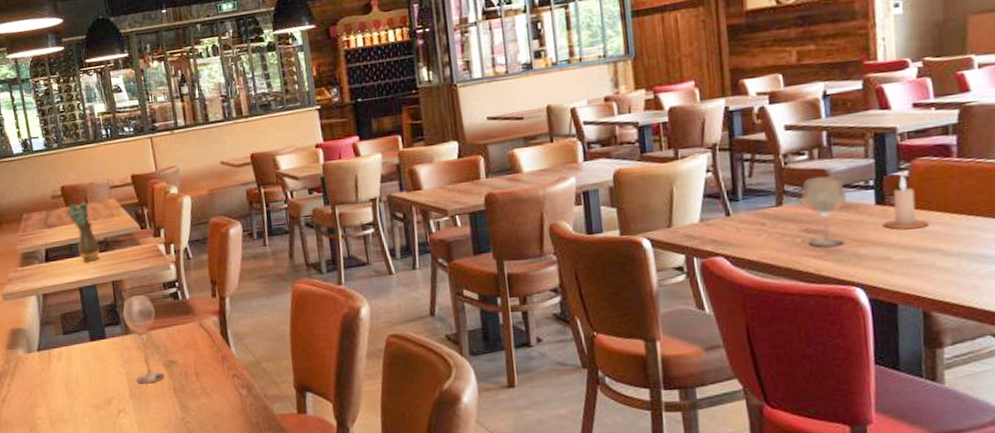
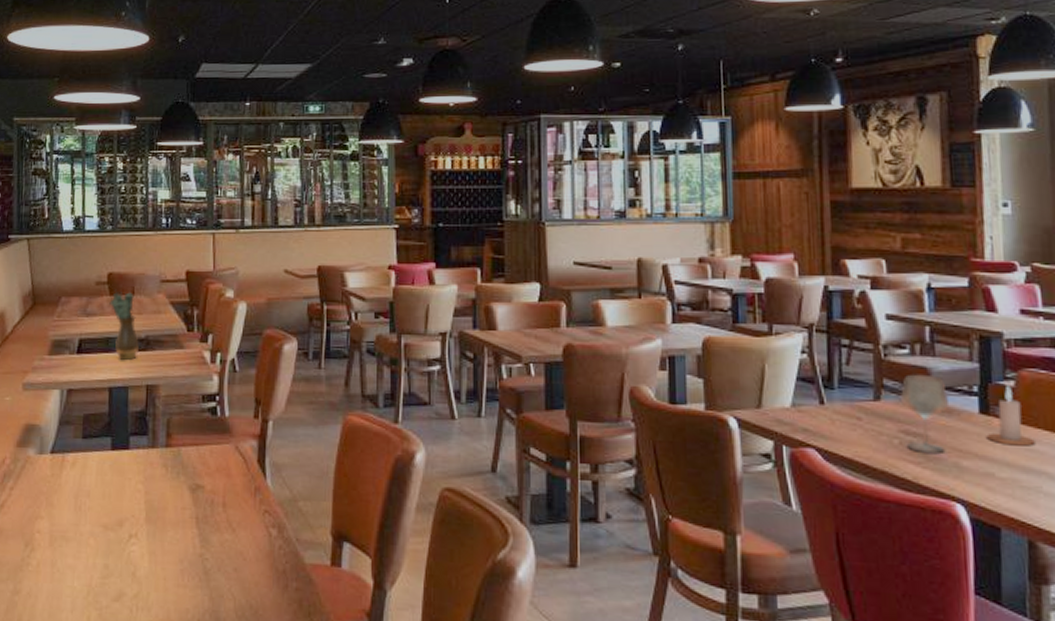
wineglass: present [122,295,165,384] -> none [152,405,189,508]

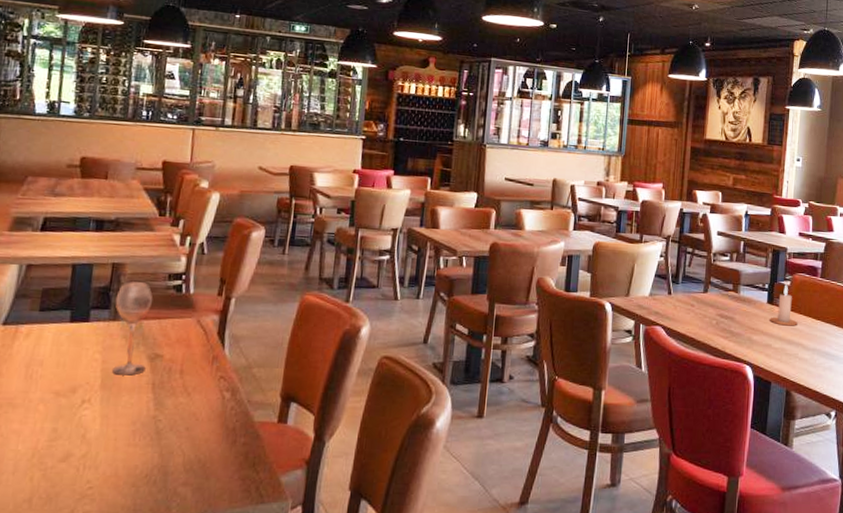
vase: present [109,289,140,361] -> none [80,173,110,241]
wineglass: none [152,405,189,508] -> present [112,281,153,376]
wine glass: present [901,374,948,453] -> none [720,274,750,331]

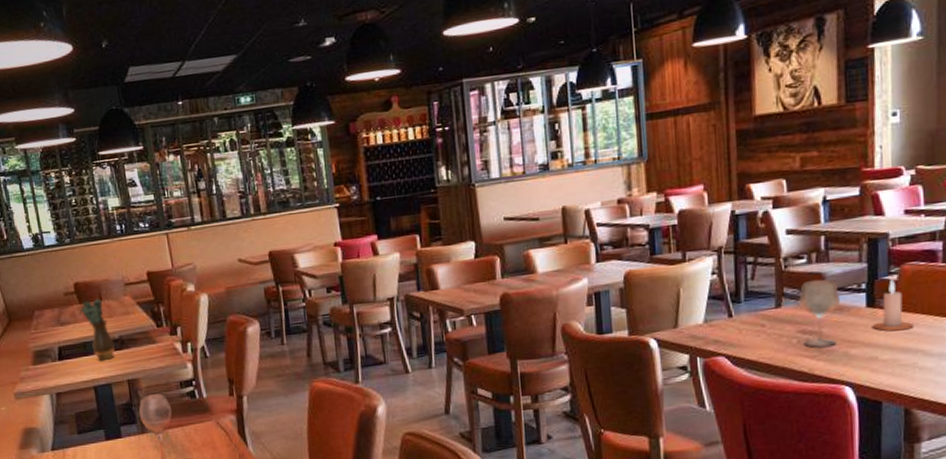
vase: none [80,173,110,241] -> present [80,297,116,361]
wine glass: none [720,274,750,331] -> present [799,278,840,348]

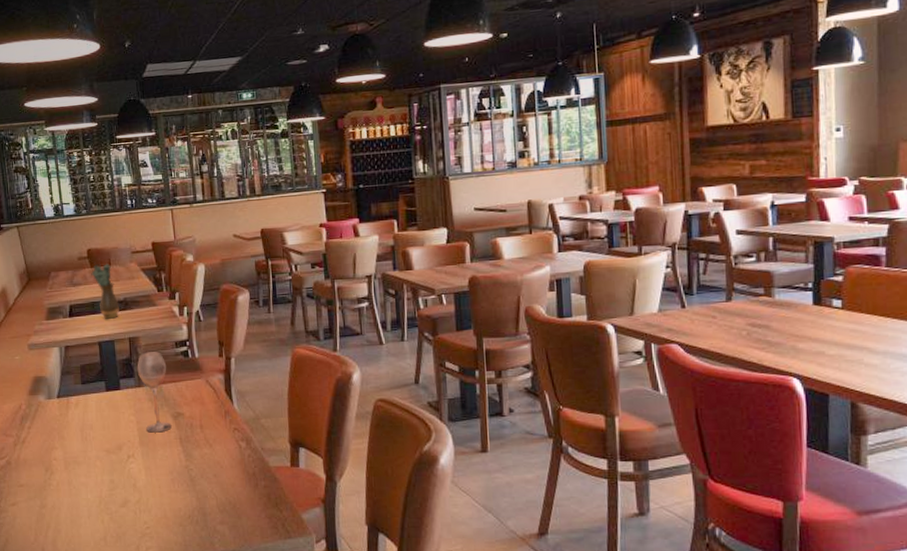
wine glass: present [799,278,840,348] -> none [748,276,788,340]
candle: present [872,279,914,331] -> none [819,280,859,329]

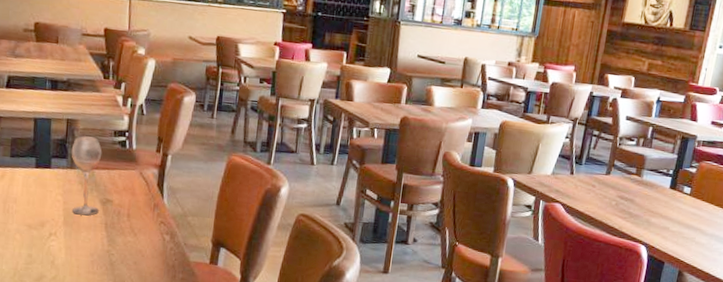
vase: present [91,262,120,320] -> none [35,37,62,99]

